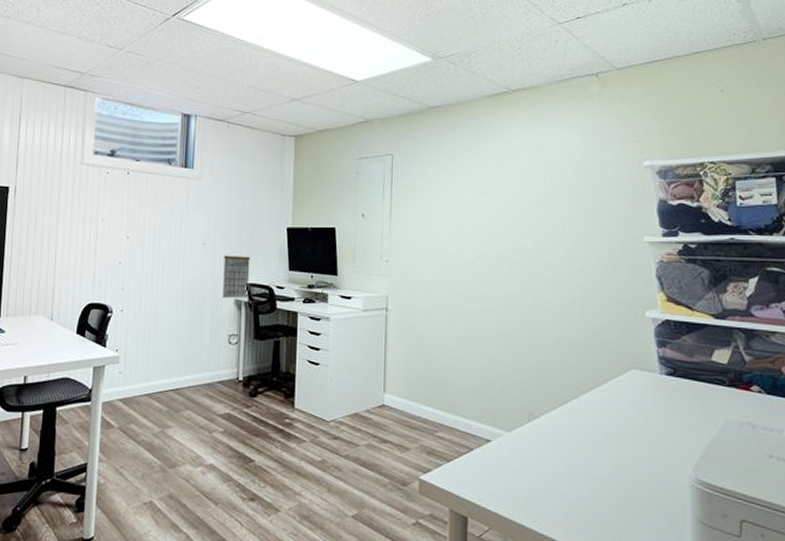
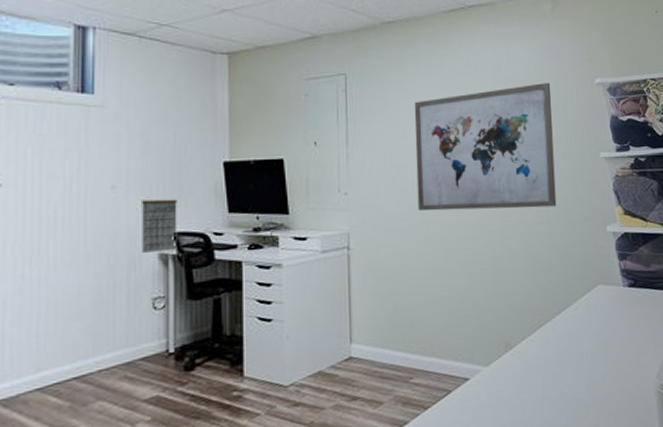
wall art: none [451,164,593,288] -> present [414,82,557,211]

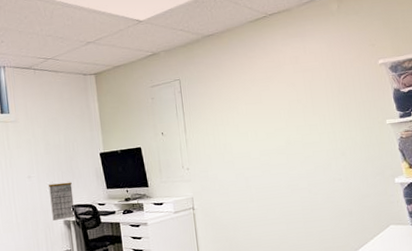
wall art: present [414,82,557,211] -> none [232,67,352,177]

